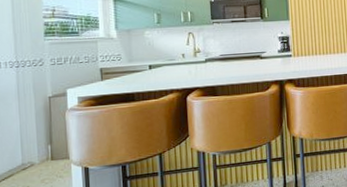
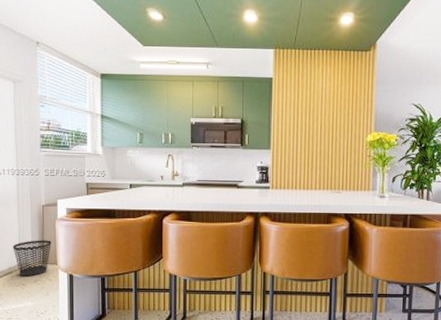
wastebasket: none [13,133,61,178] -> present [13,240,51,276]

